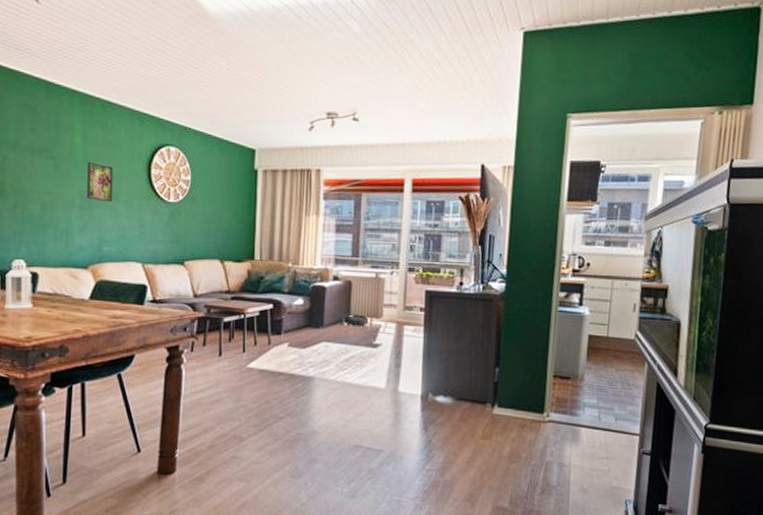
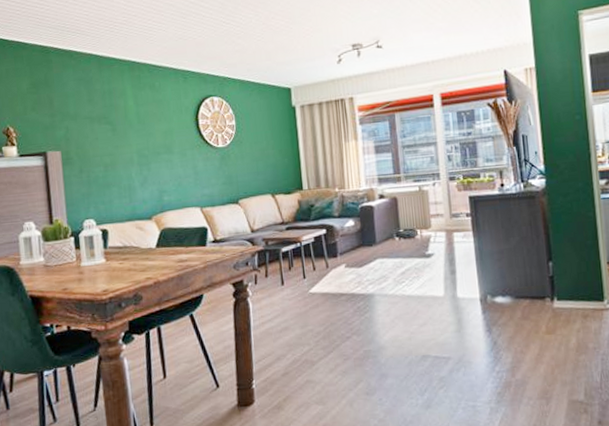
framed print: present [87,161,113,202] -> none [141,121,167,156]

